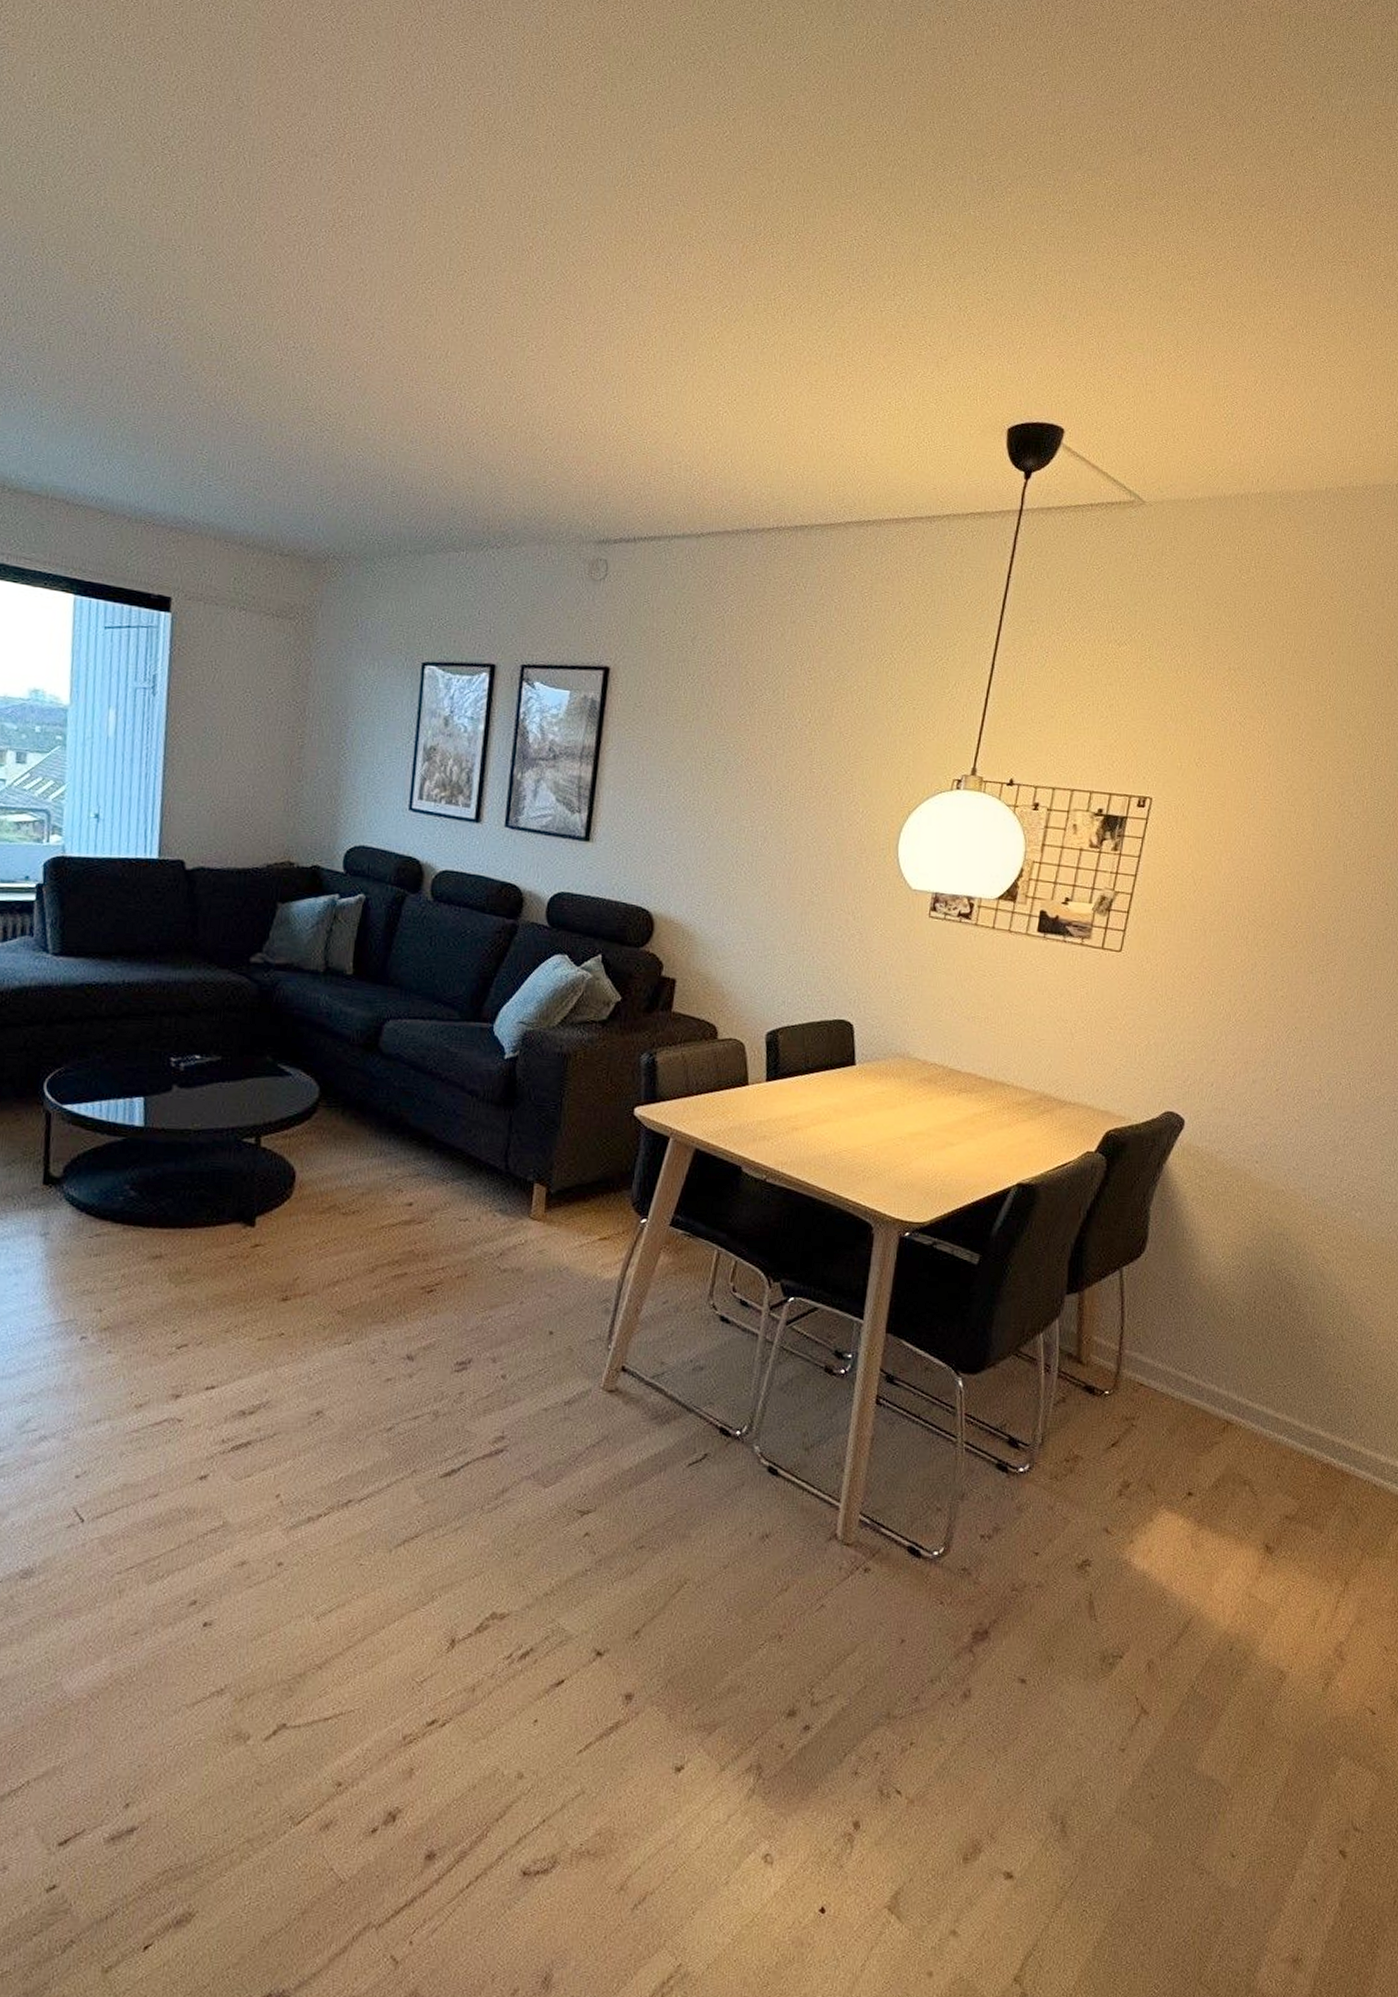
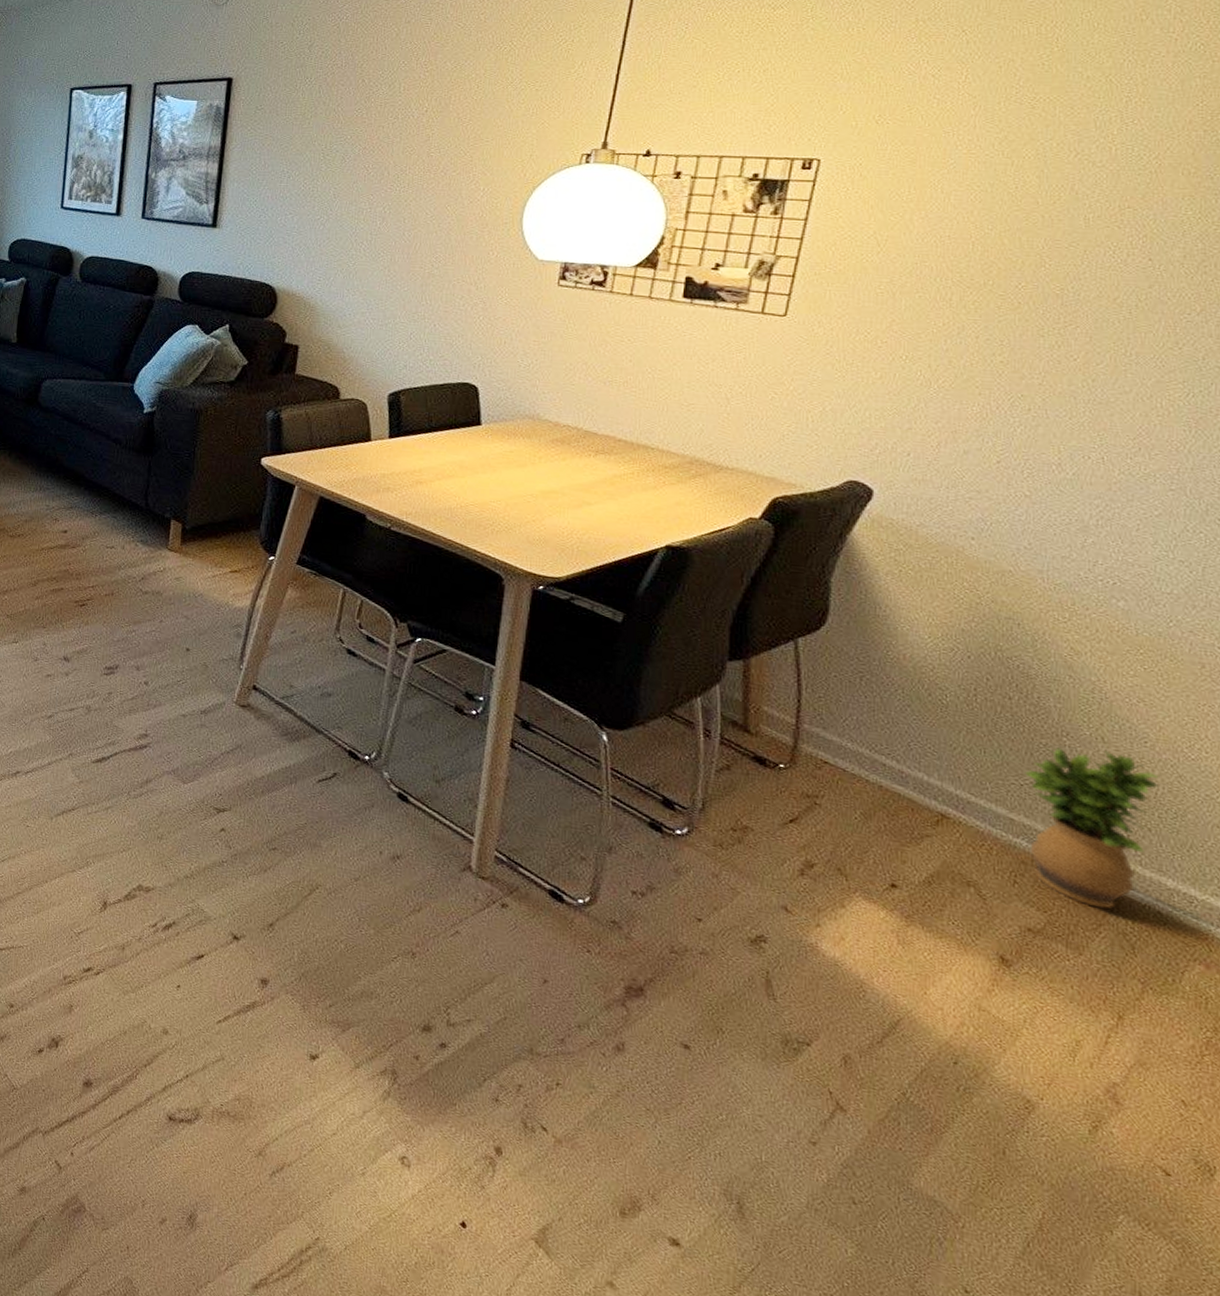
potted plant: none [1287,1348,1379,1489] -> present [1024,748,1159,909]

